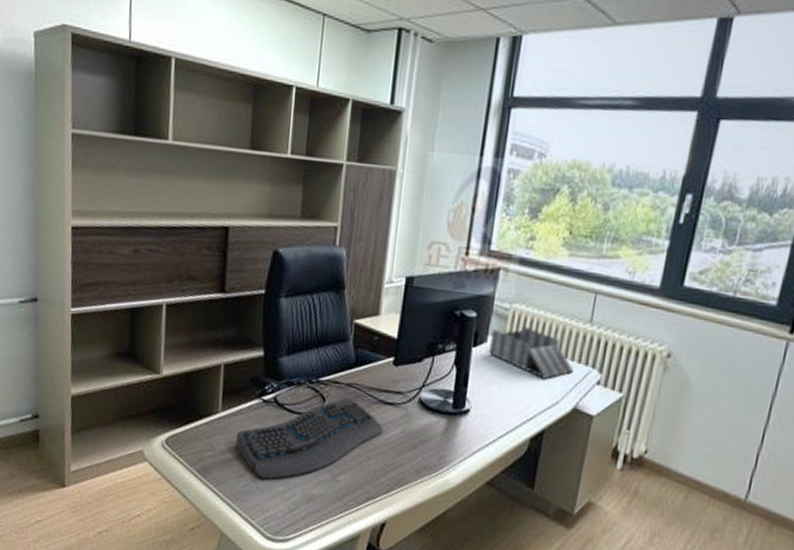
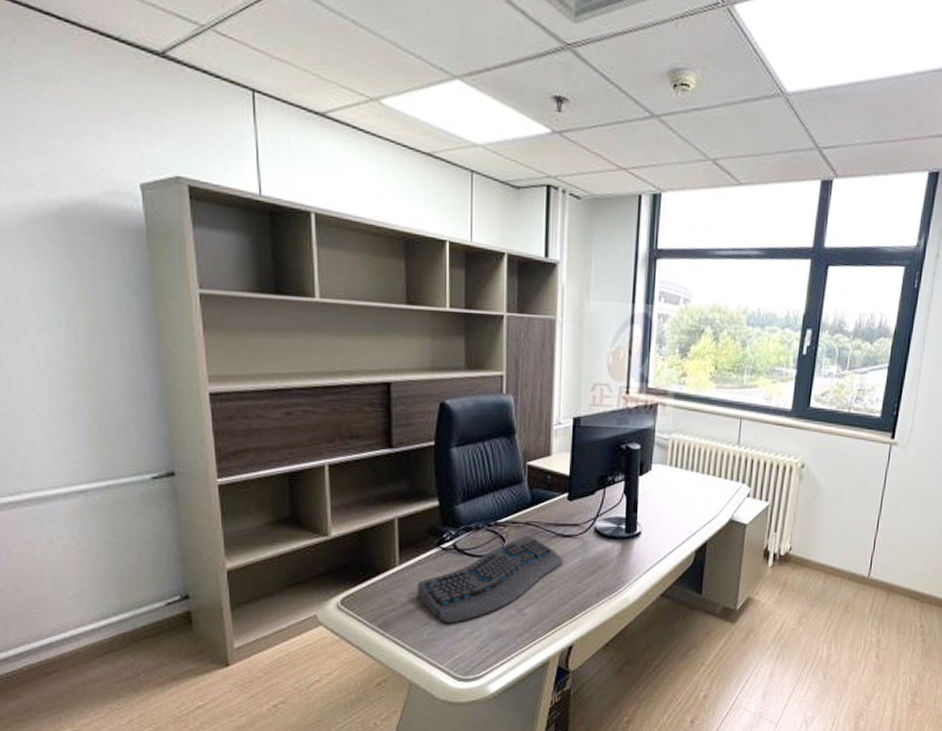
desk organizer: present [489,326,574,379] -> none [654,453,728,498]

